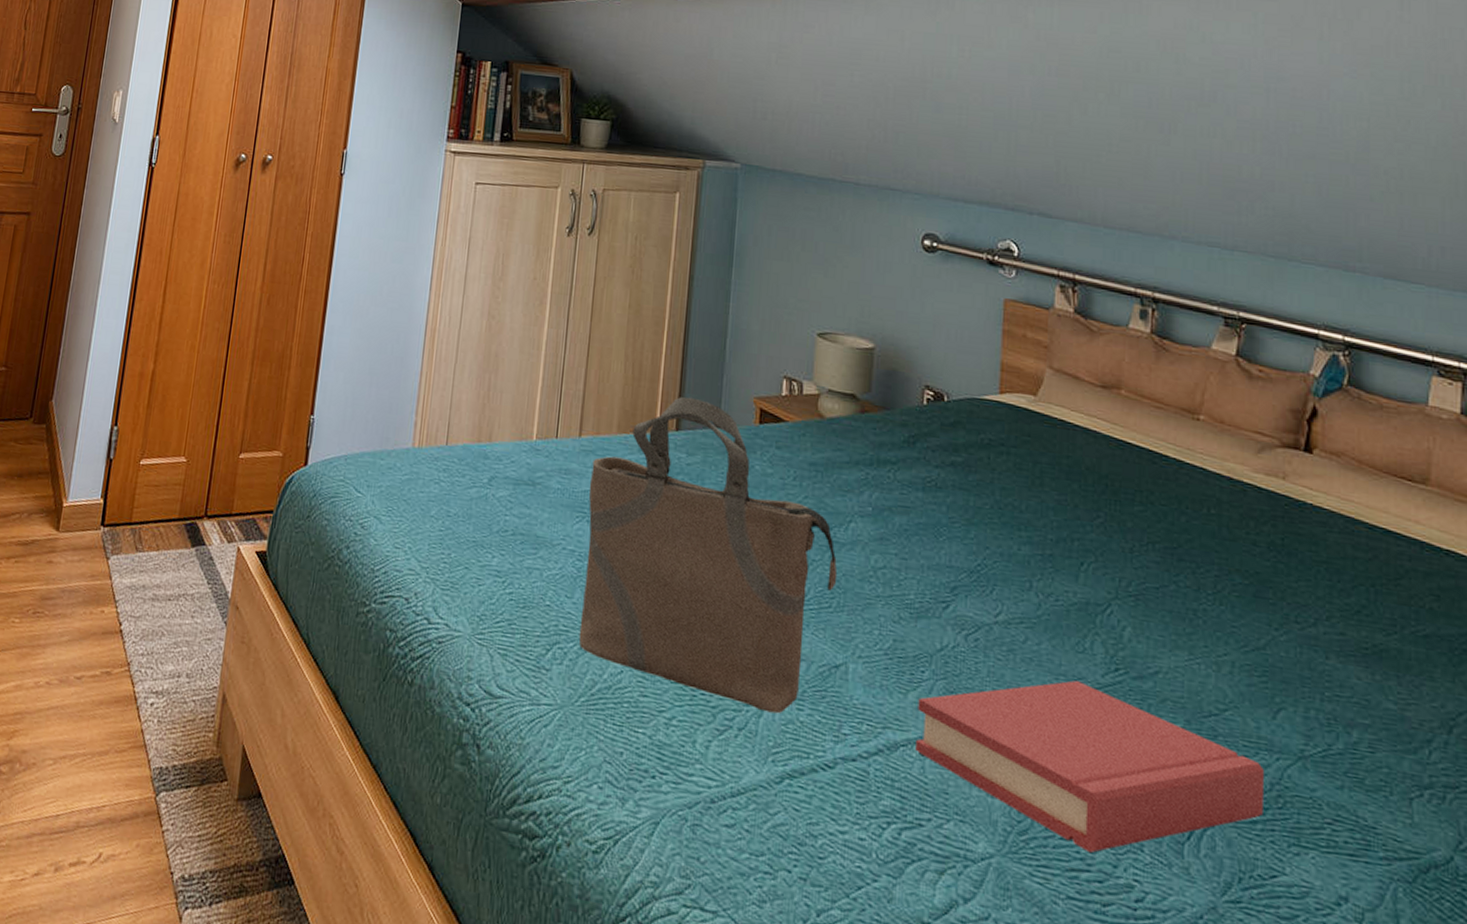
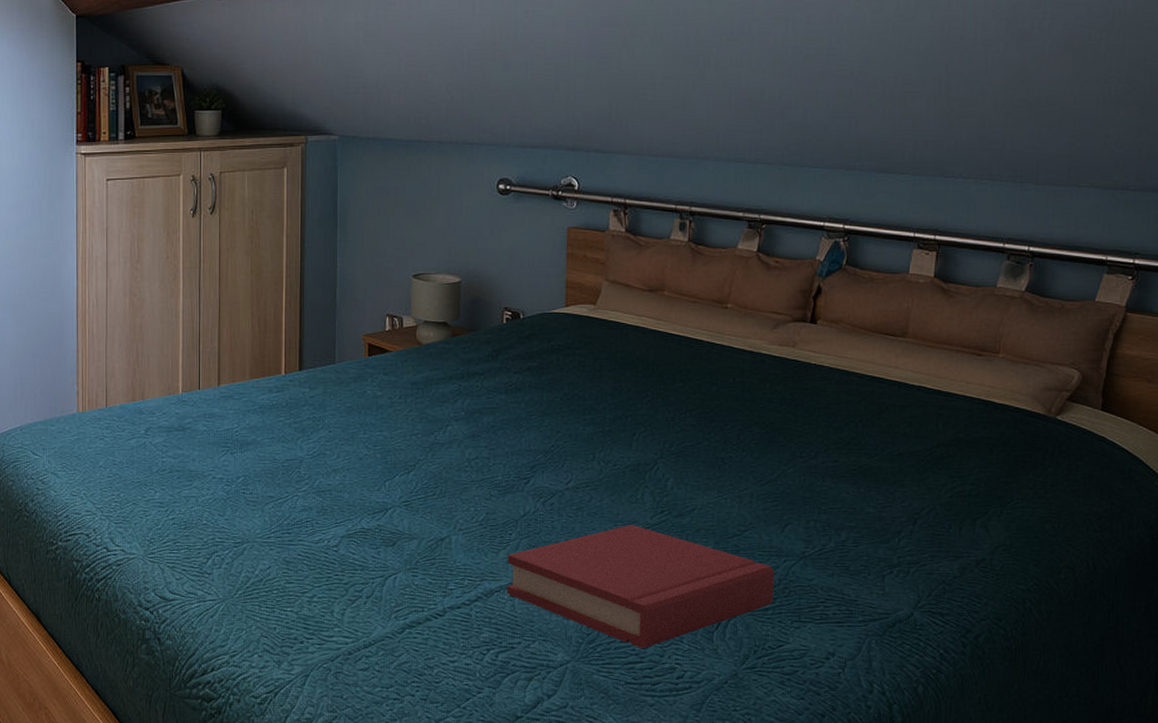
tote bag: present [578,397,838,714] -> none [230,341,439,582]

